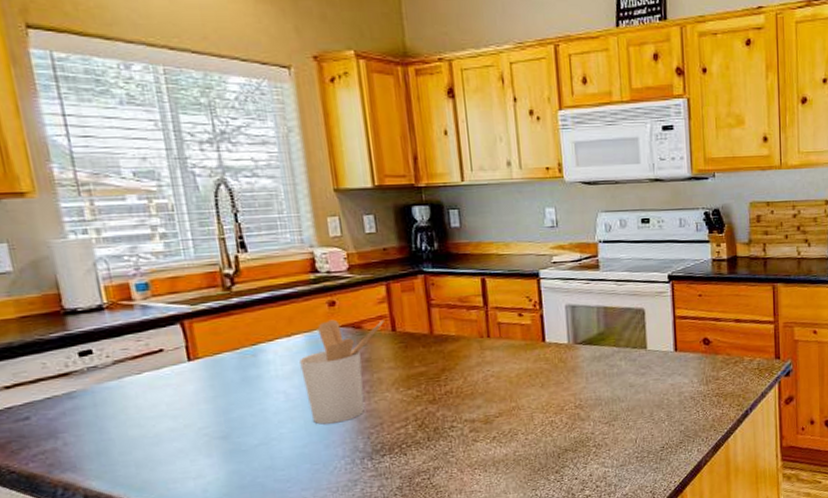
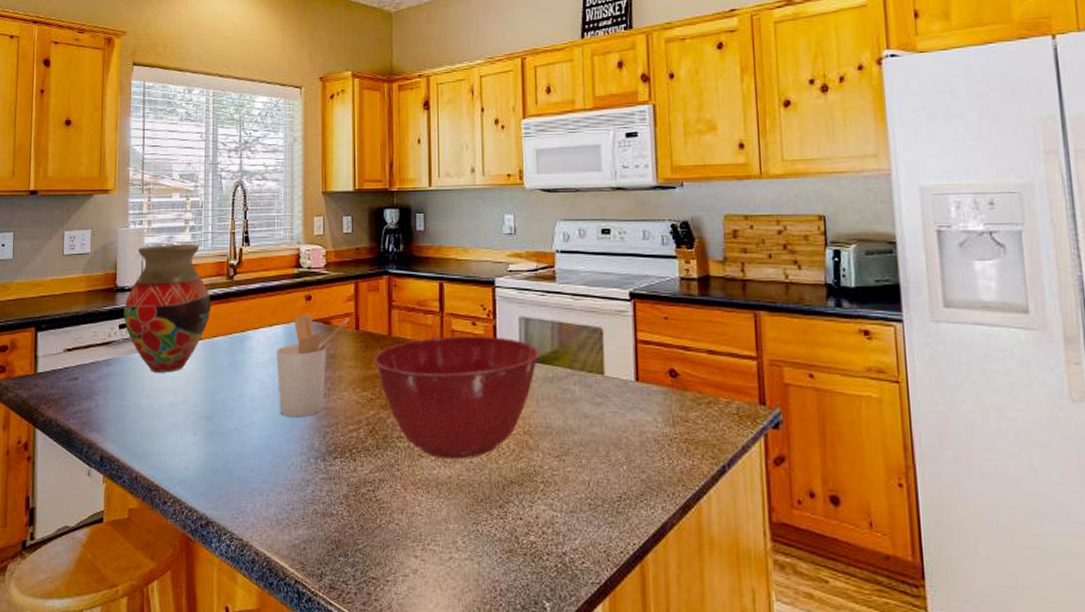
vase: none [80,254,208,400] -> present [124,244,212,373]
mixing bowl: none [416,325,588,440] -> present [374,336,540,459]

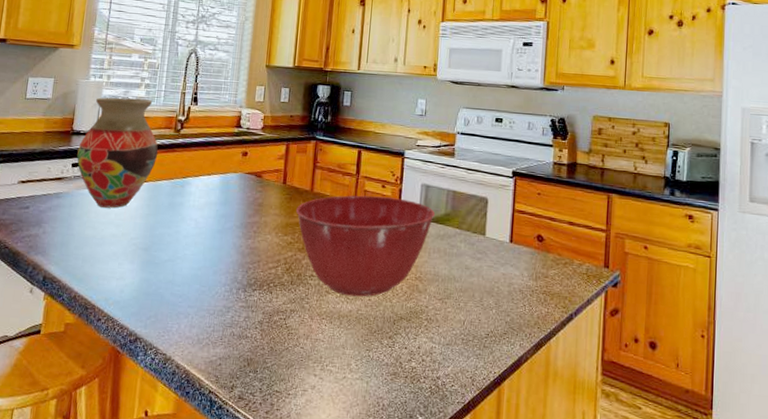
utensil holder: present [276,313,350,417] -> none [210,166,279,254]

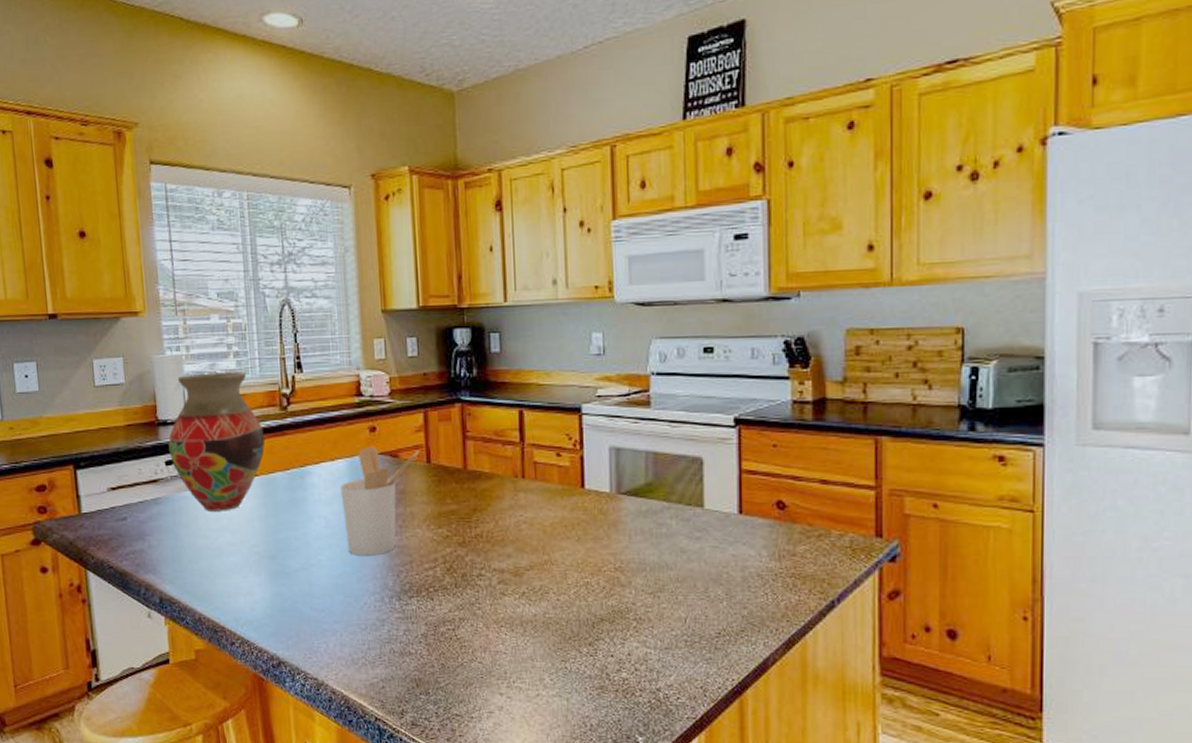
utensil holder: none [210,166,279,254] -> present [340,446,420,556]
mixing bowl: present [296,195,436,297] -> none [449,468,633,597]

